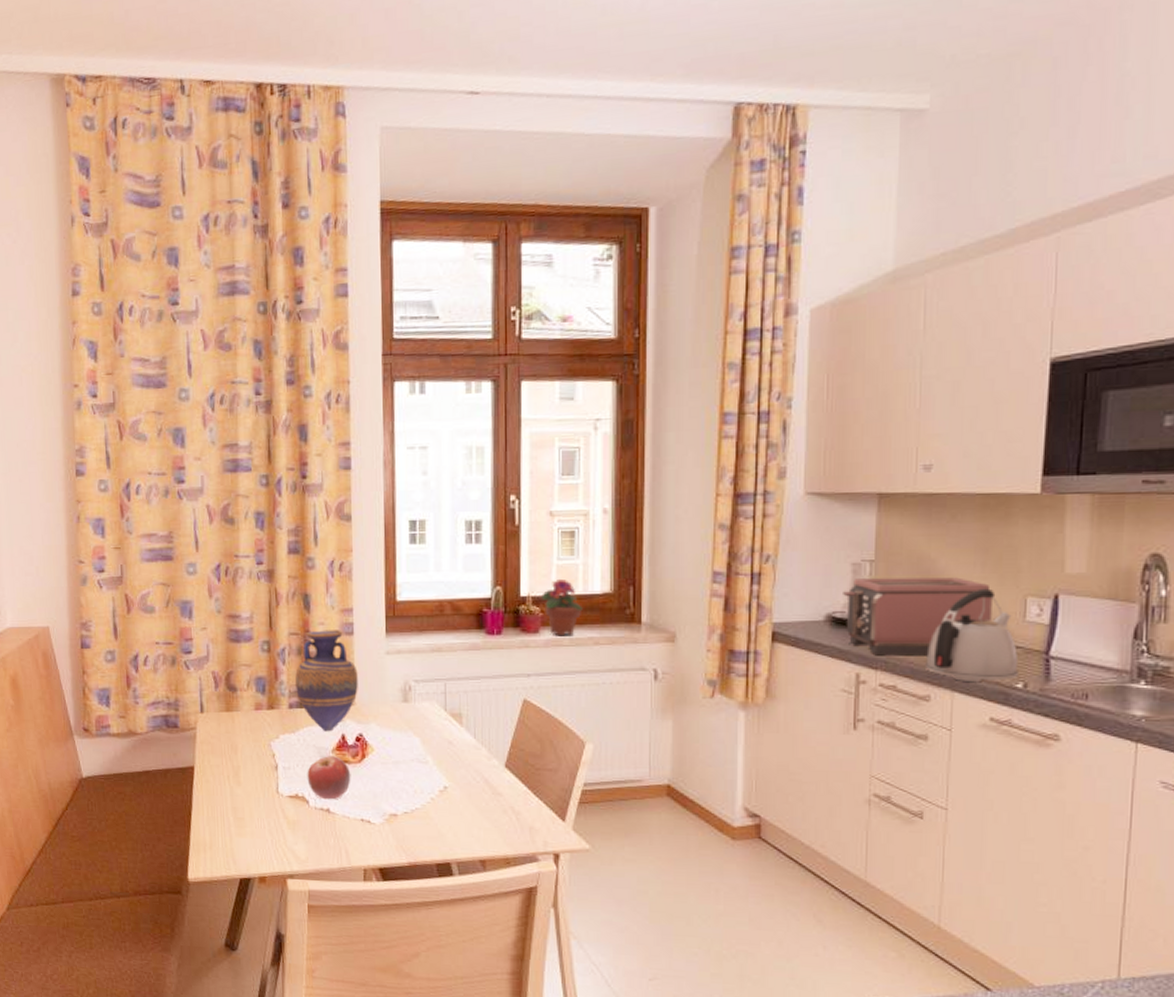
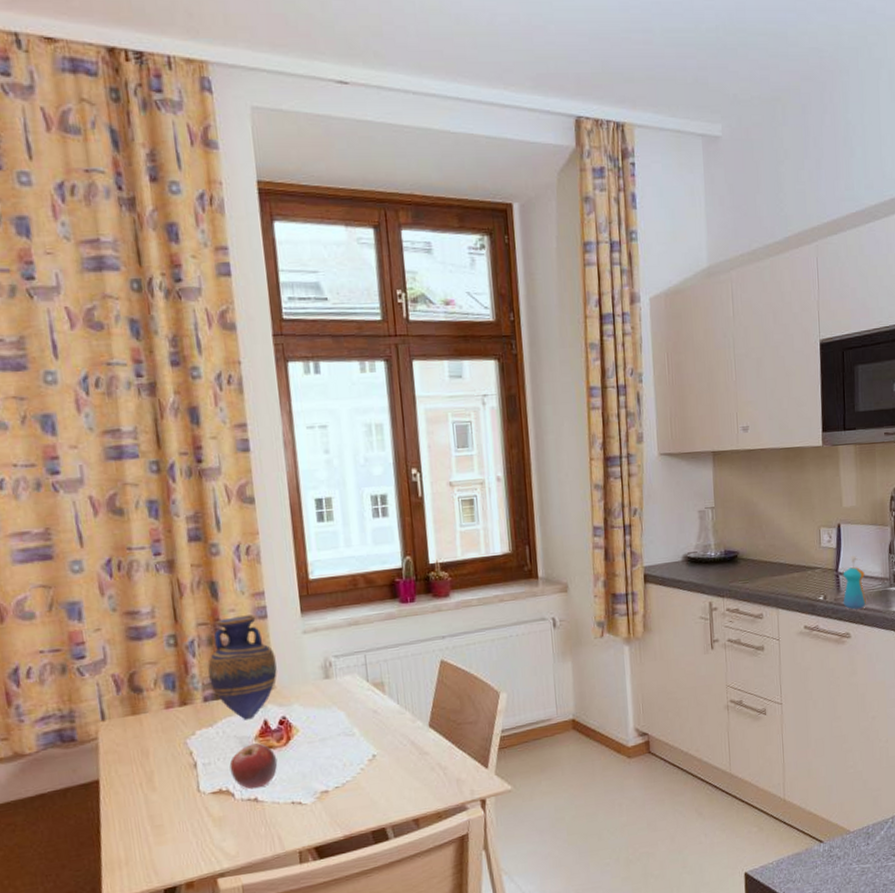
potted flower: present [542,578,583,636] -> none [449,544,487,598]
toaster: present [843,577,992,656] -> none [694,516,799,586]
kettle: present [924,588,1019,683] -> none [756,523,820,600]
soap dispenser: none [1052,636,1091,706] -> present [843,555,866,610]

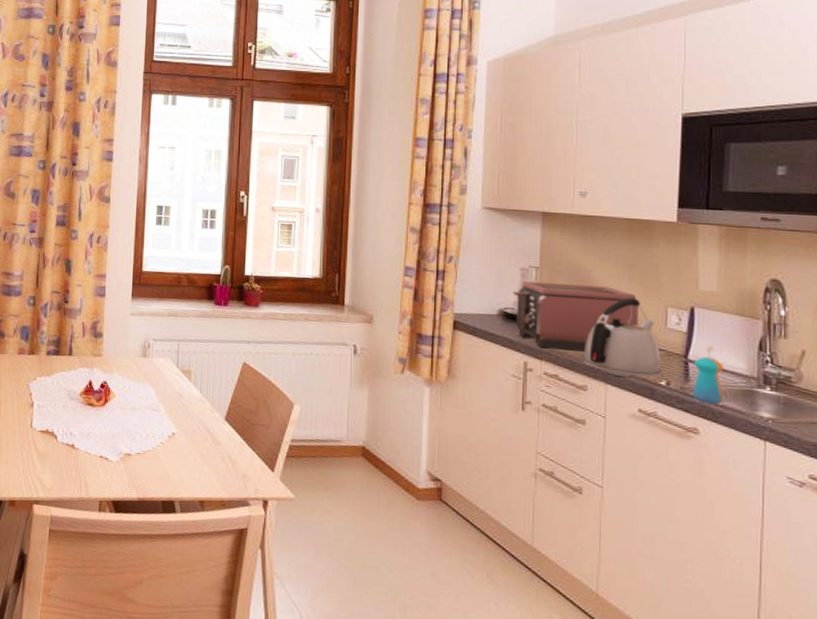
vase: present [208,614,277,721] -> none [54,291,106,378]
fruit: present [229,743,278,790] -> none [57,398,95,437]
toaster: none [694,516,799,586] -> present [513,281,638,352]
kettle: none [756,523,820,600] -> present [582,297,662,378]

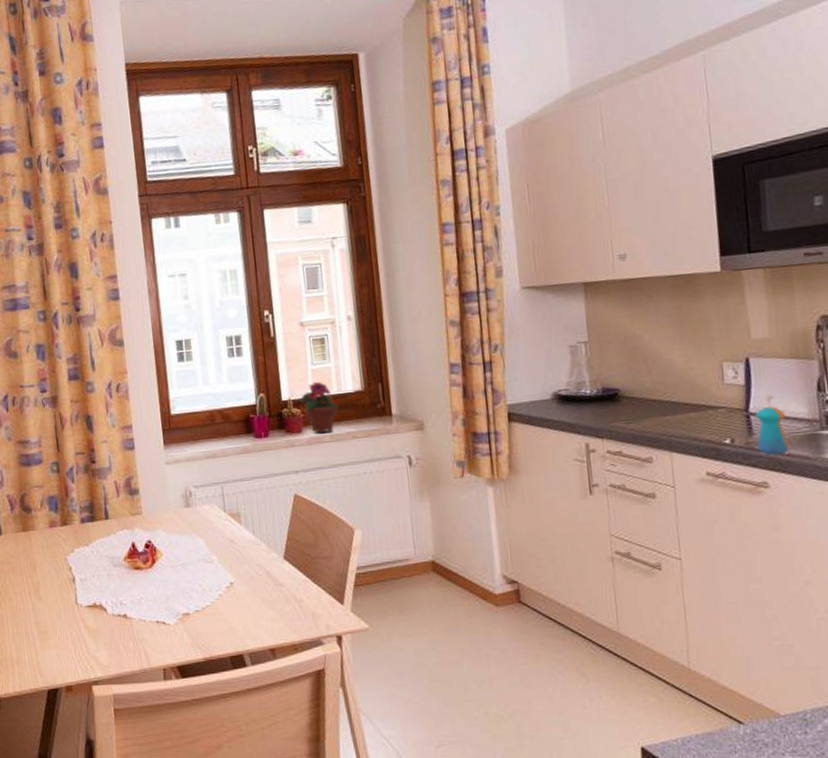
potted flower: none [262,262,296,311] -> present [301,381,339,434]
toaster: present [513,281,638,352] -> none [565,350,695,426]
kettle: present [582,297,662,378] -> none [643,357,725,443]

